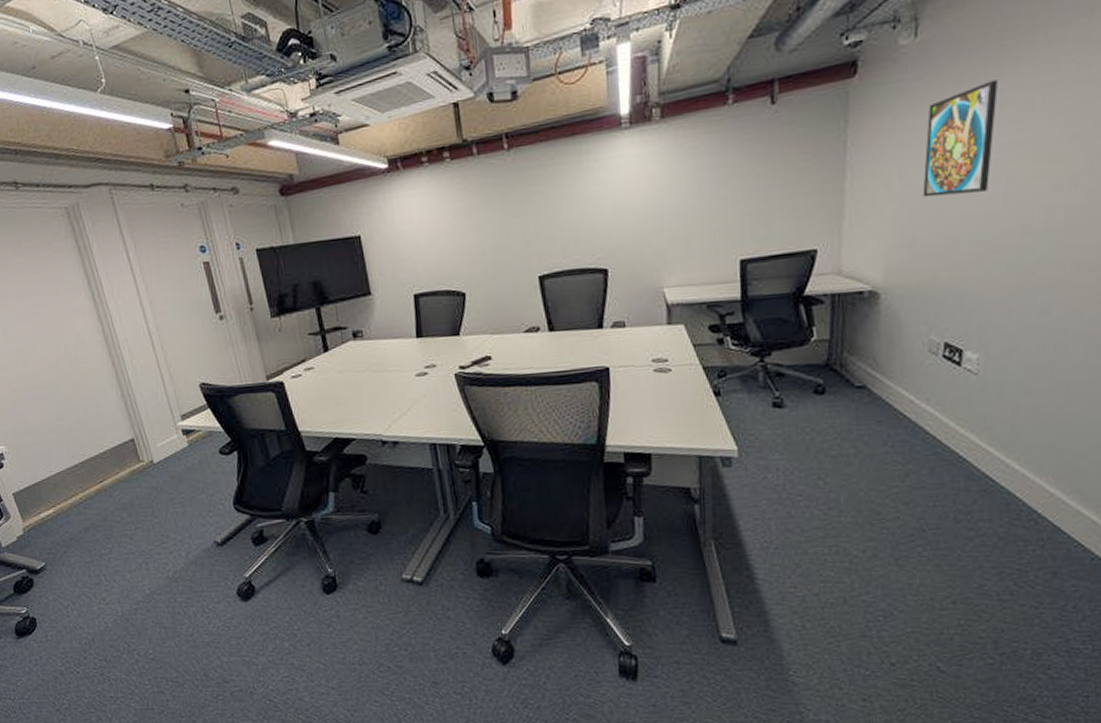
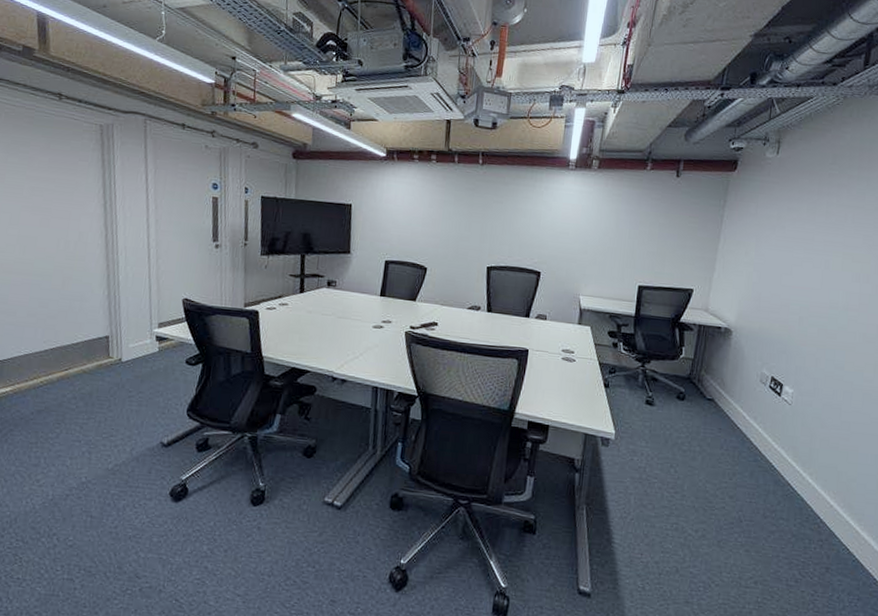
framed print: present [923,80,998,198] -> none [769,196,826,272]

